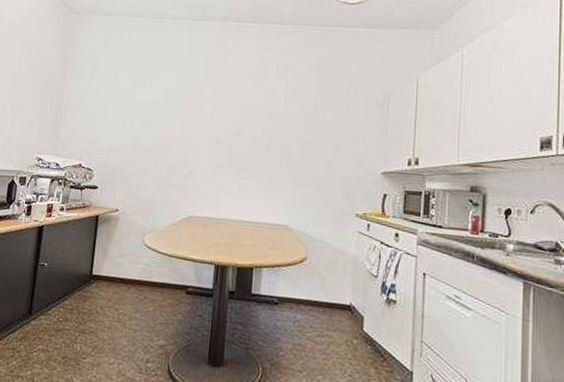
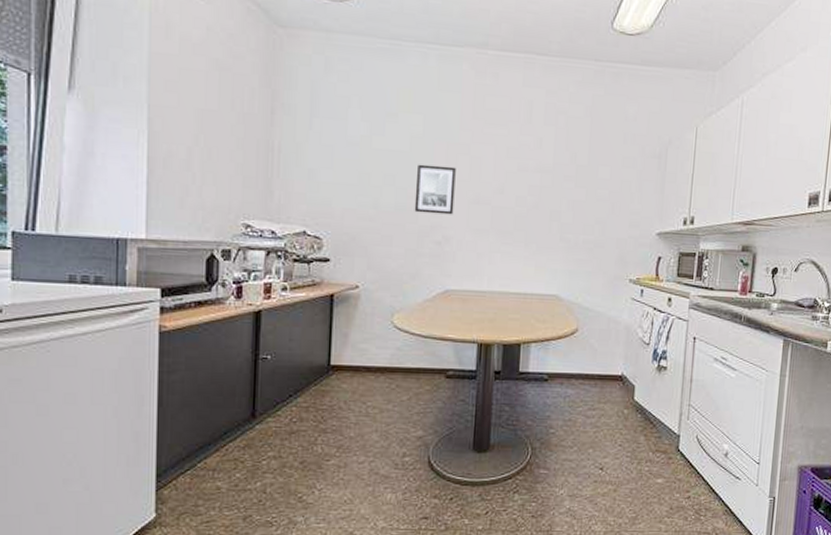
wall art: none [166,112,201,153] -> present [414,164,456,215]

